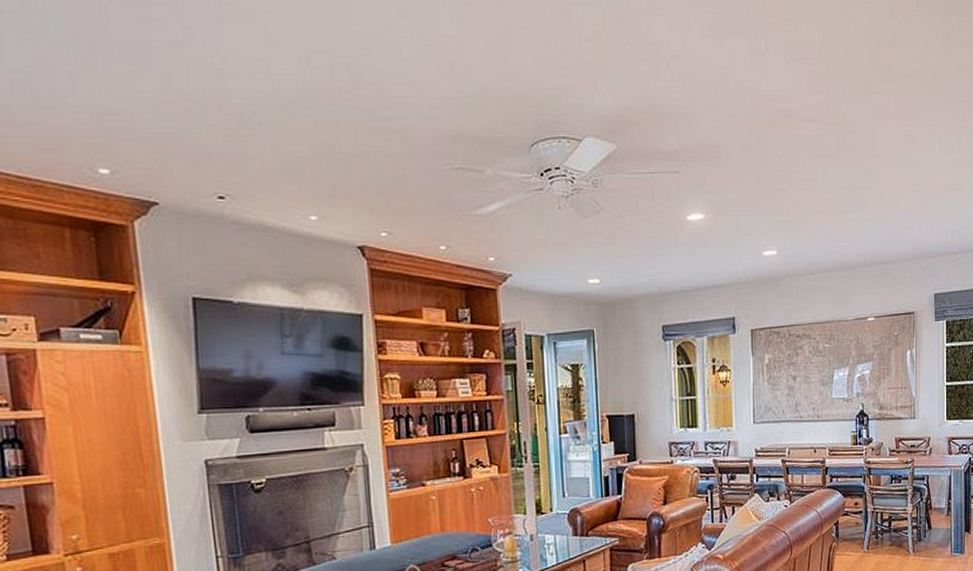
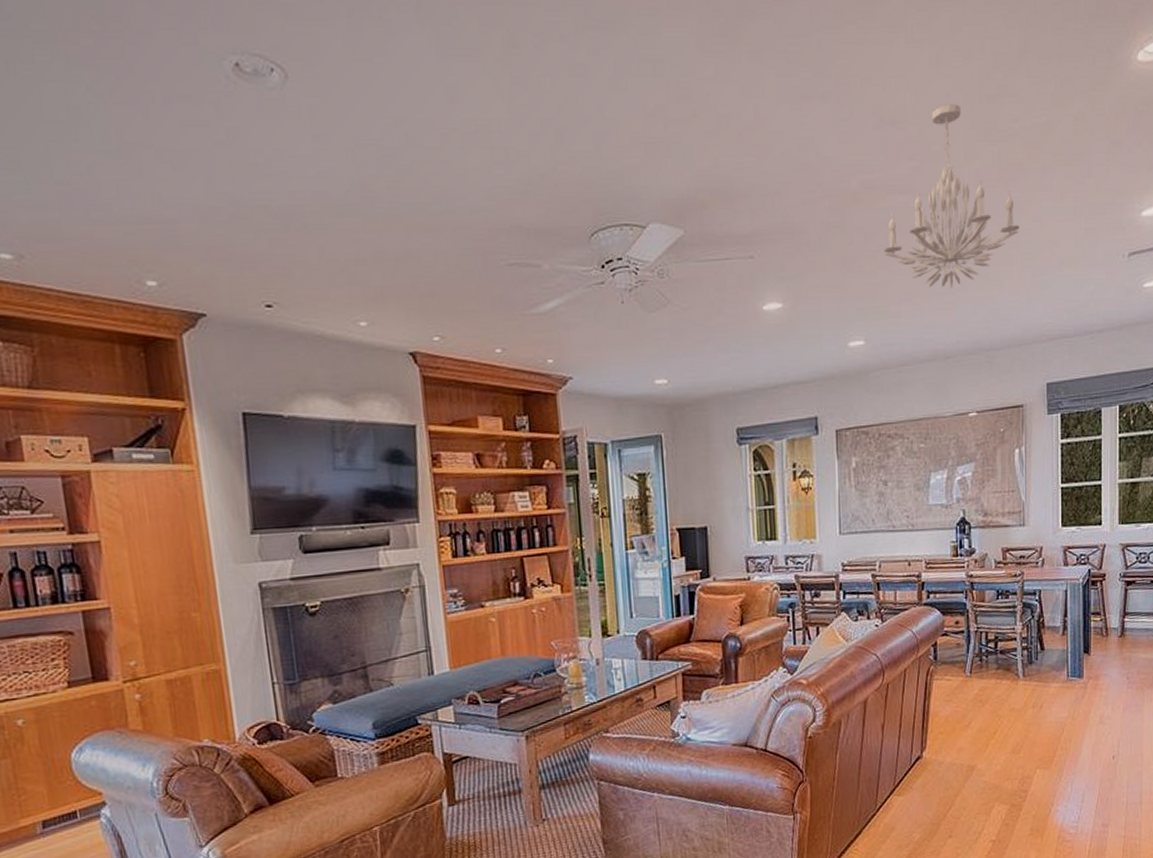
chandelier: none [794,46,912,208] -> present [883,104,1020,289]

